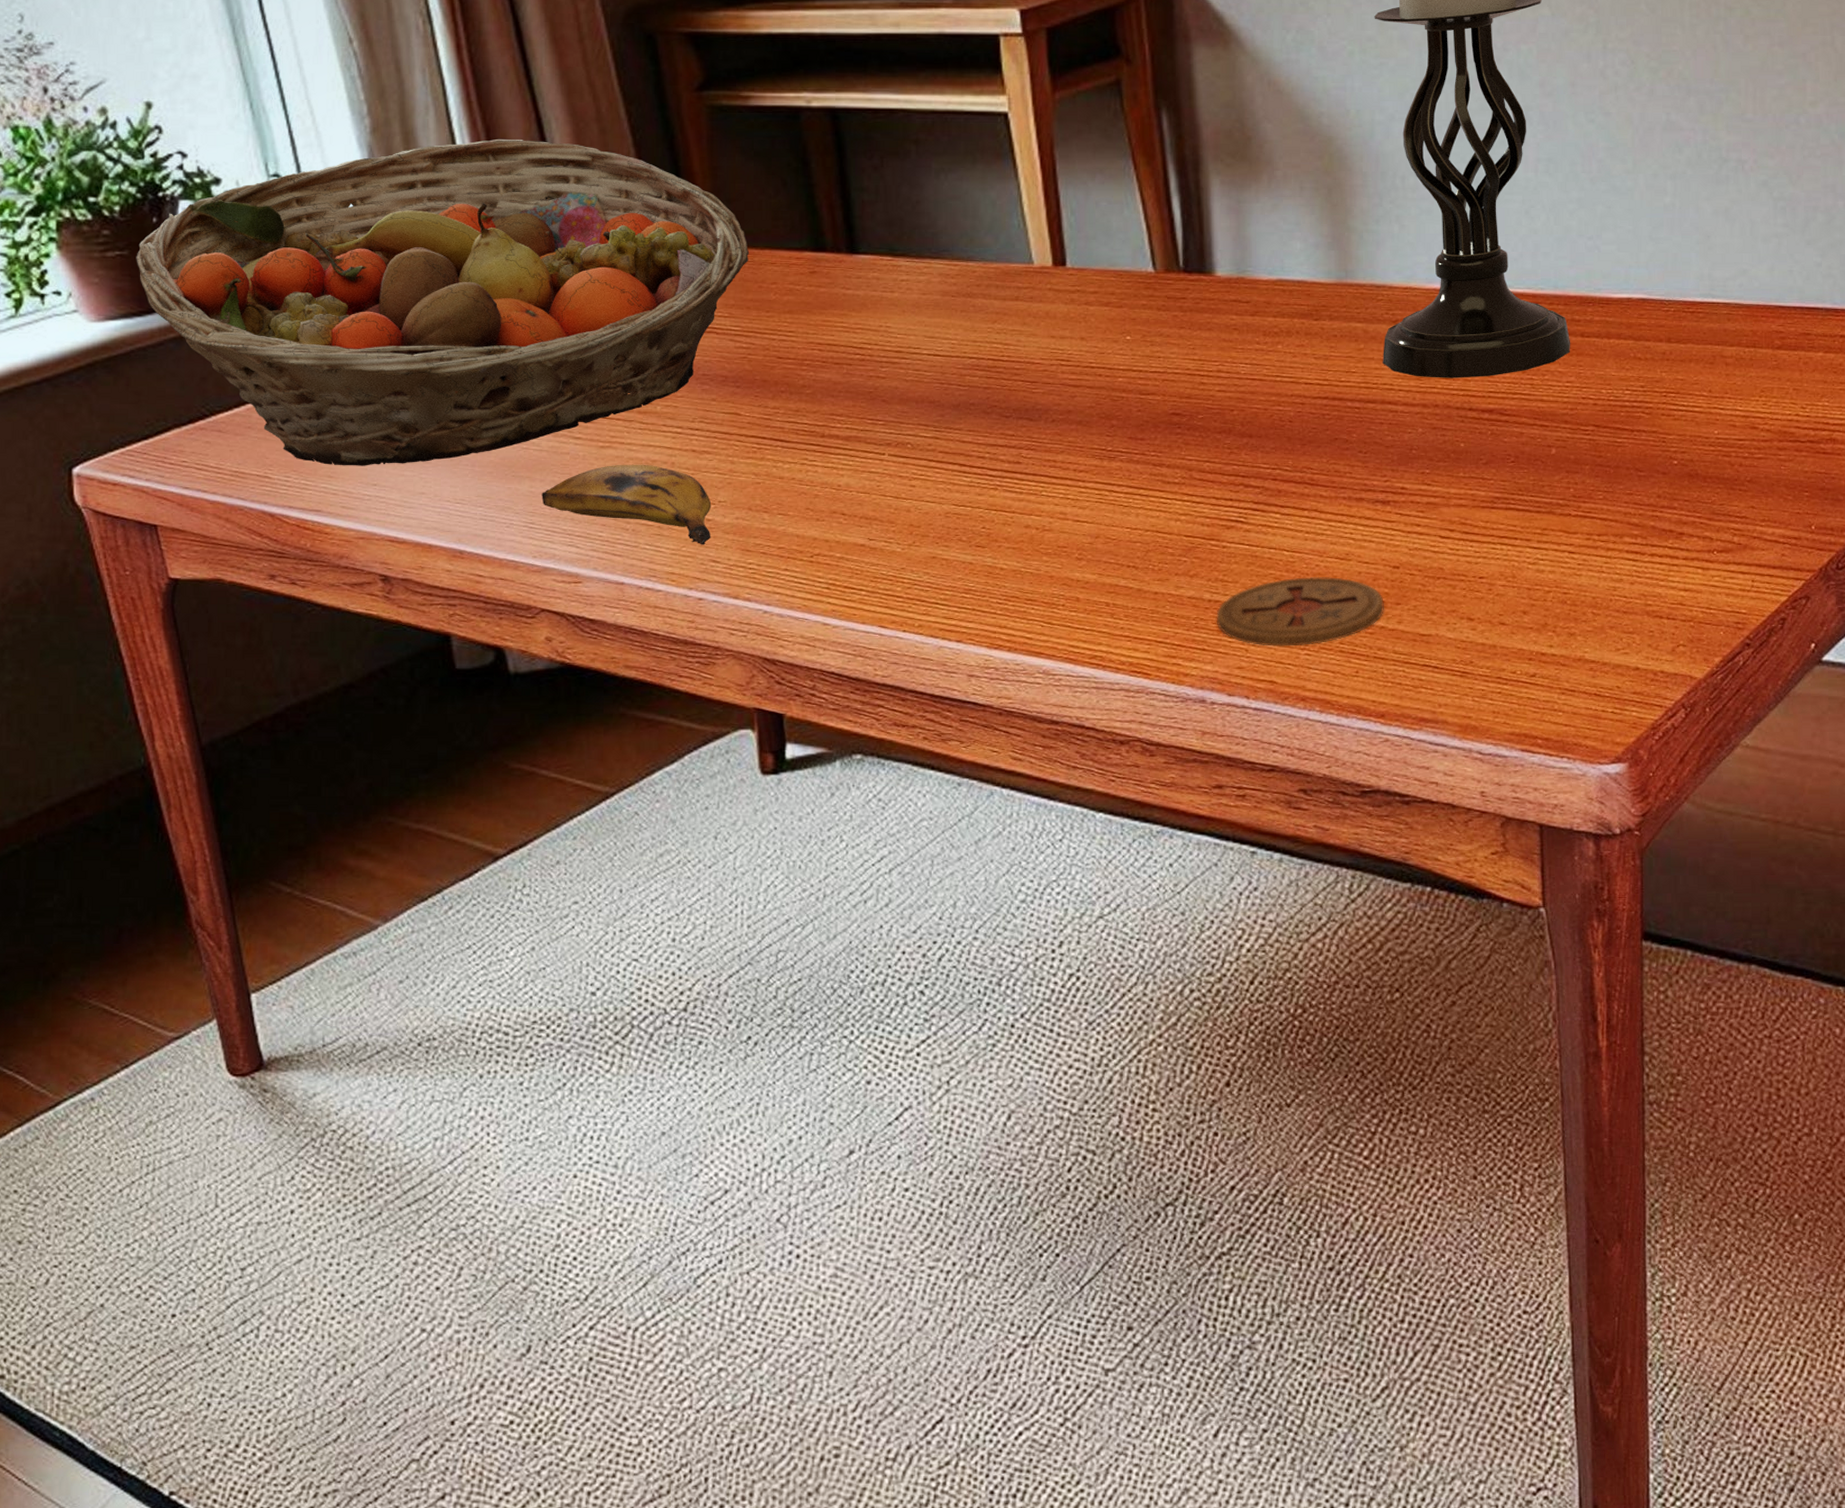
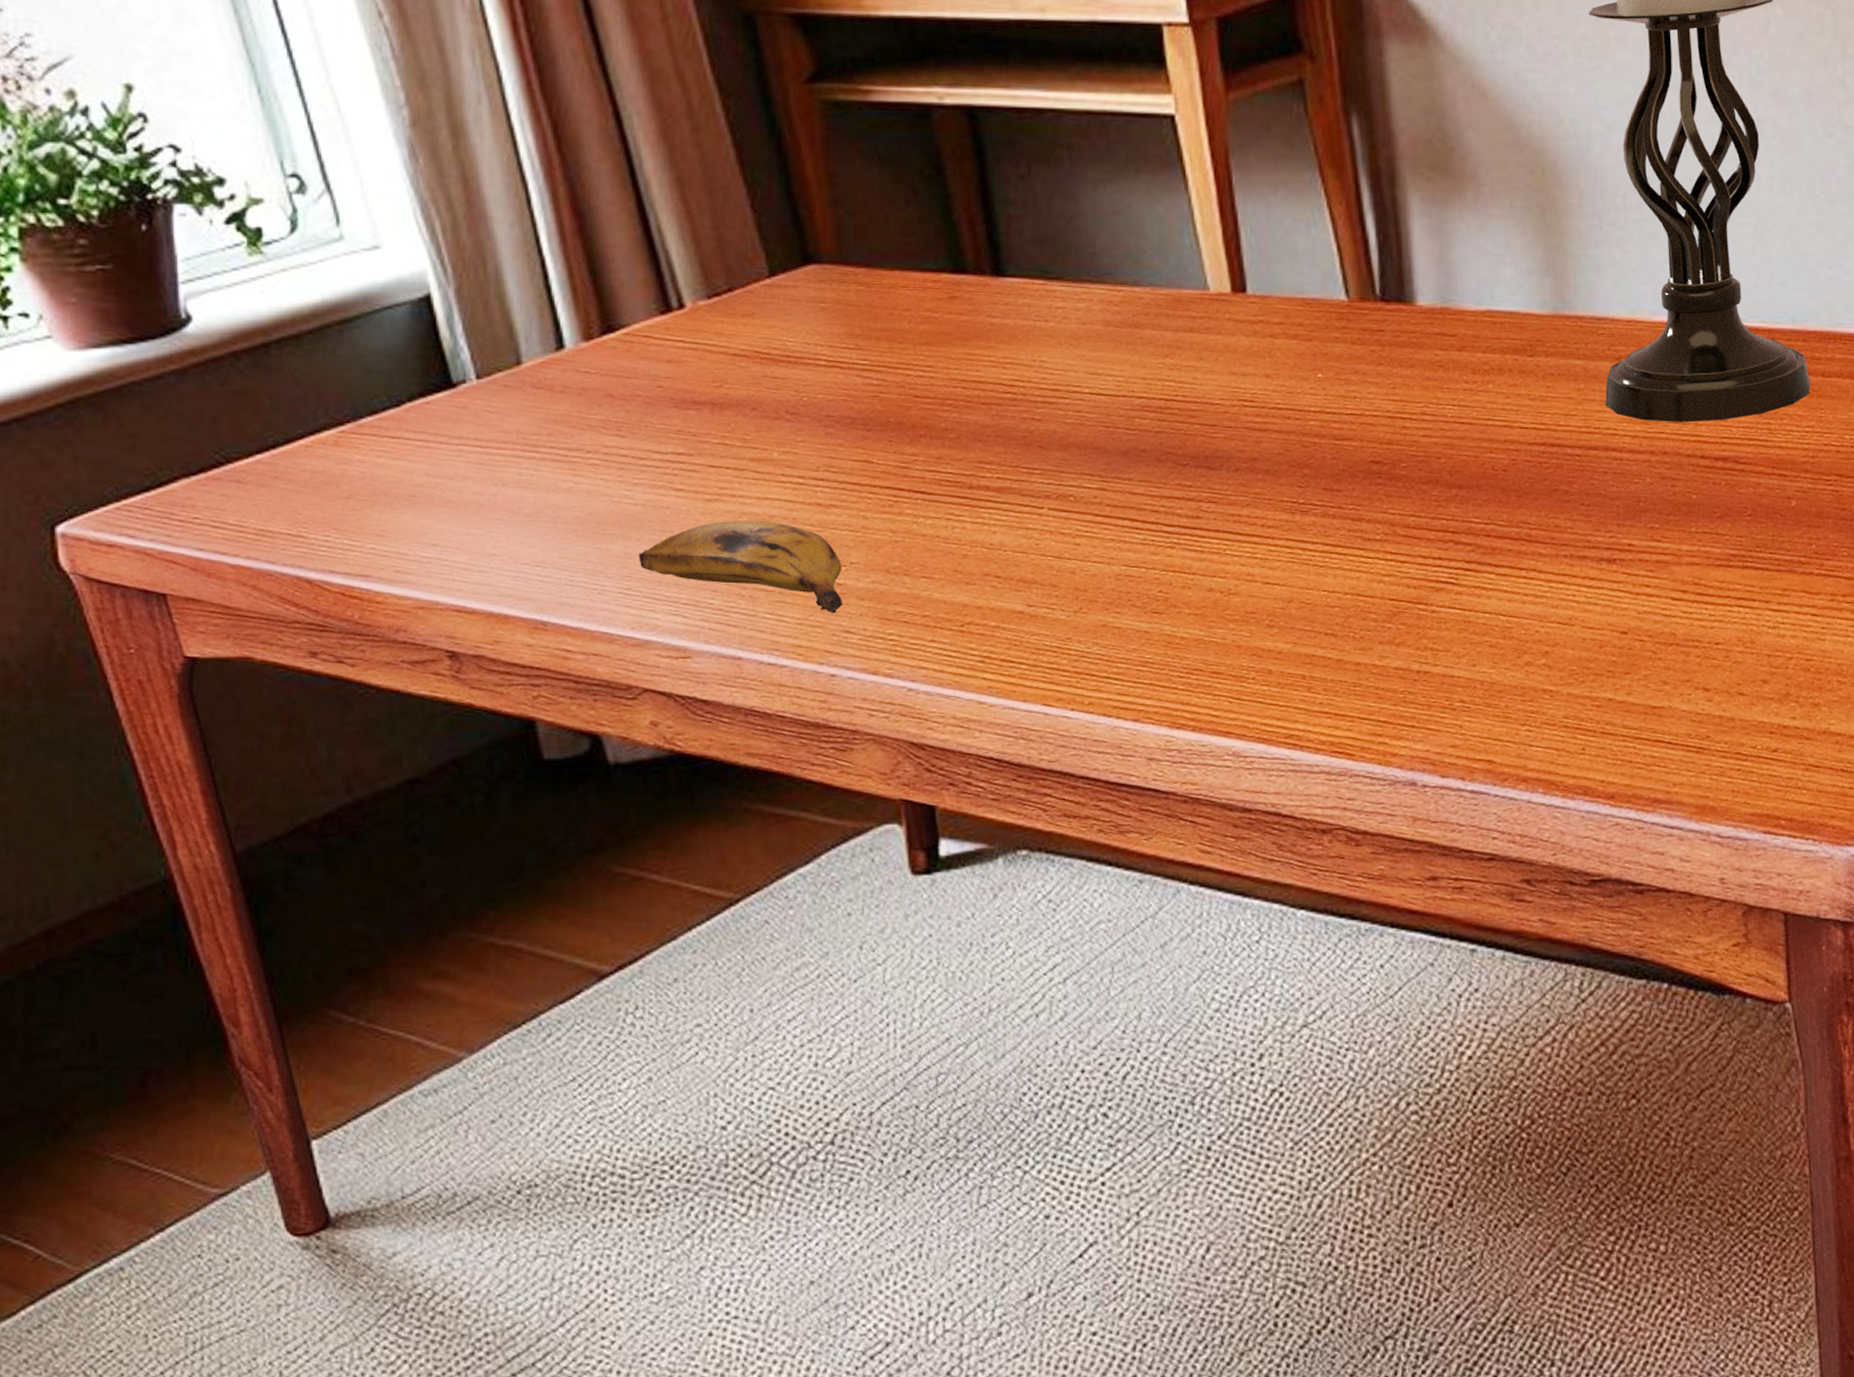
fruit basket: present [136,139,750,466] -> none [122,136,877,523]
coaster: present [1216,576,1384,646] -> none [1426,643,1612,722]

